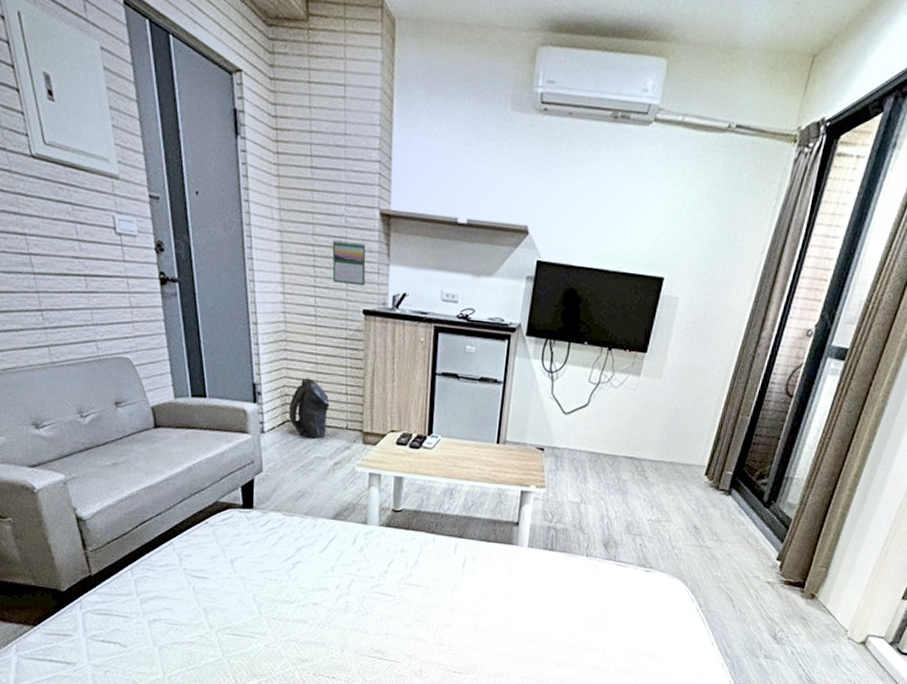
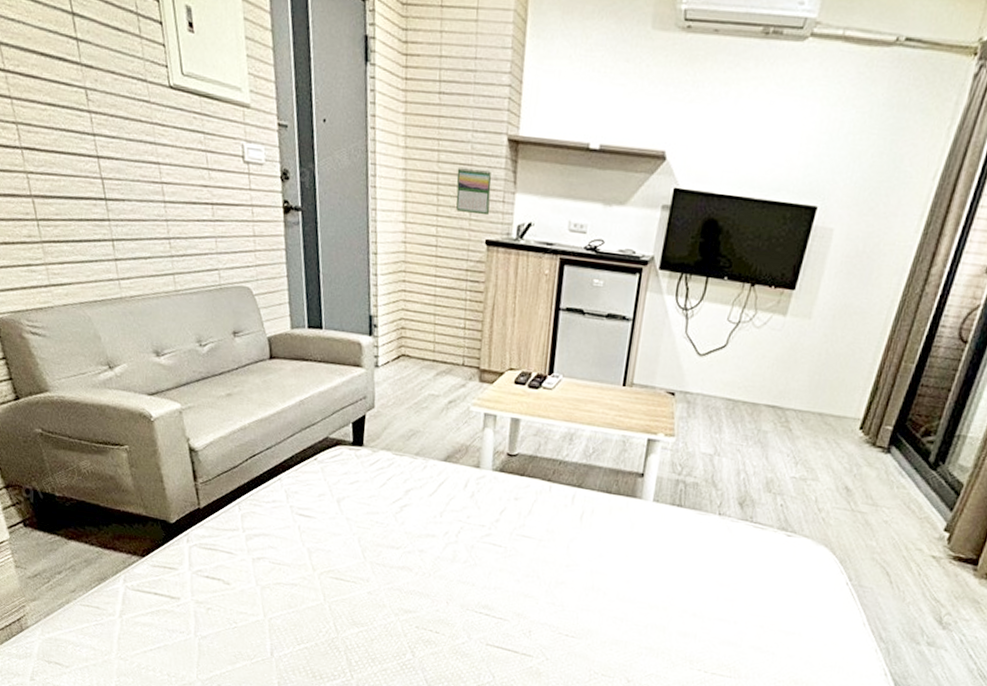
backpack: present [289,378,330,440] -> none [404,310,447,376]

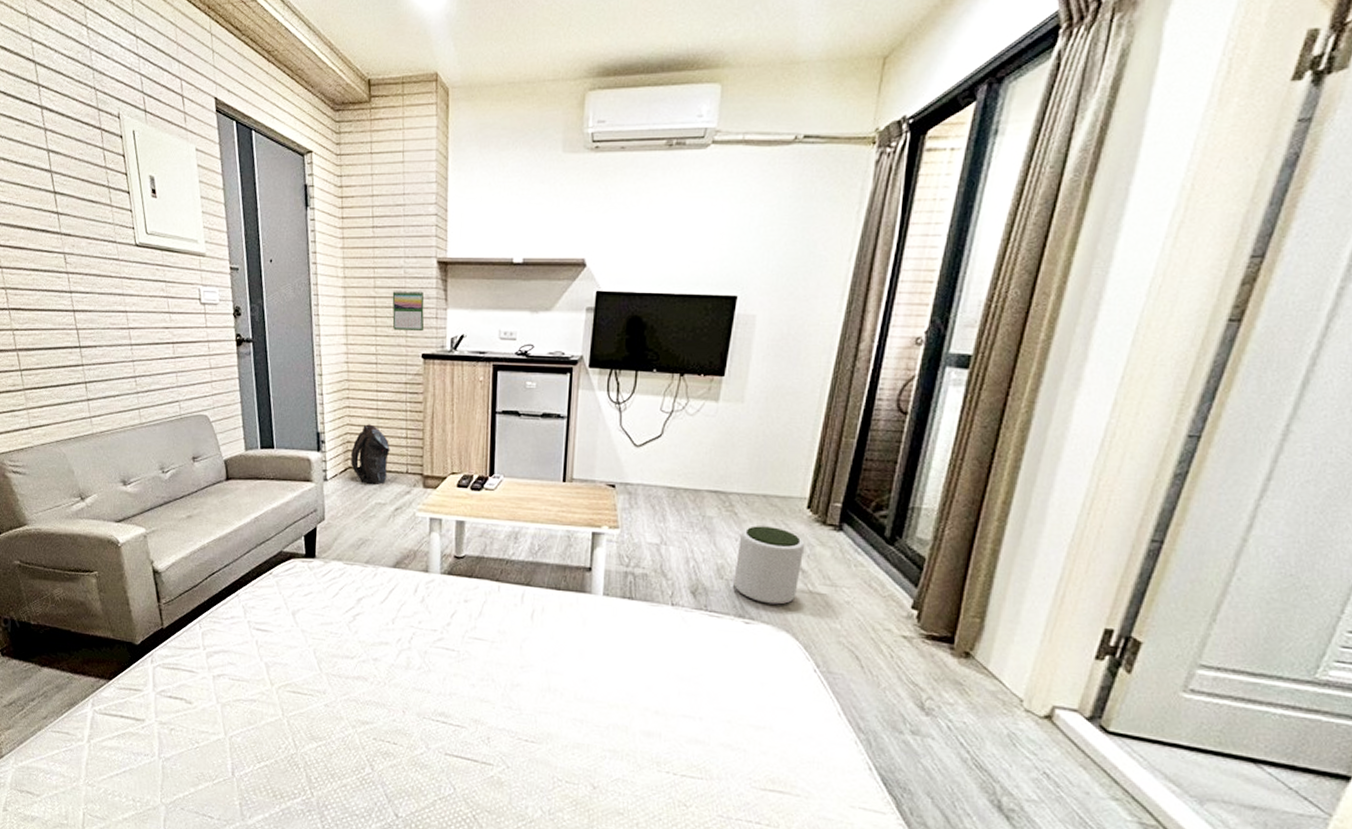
backpack: none [404,310,447,376] -> present [351,424,390,486]
plant pot: none [780,443,853,520] -> present [733,526,805,605]

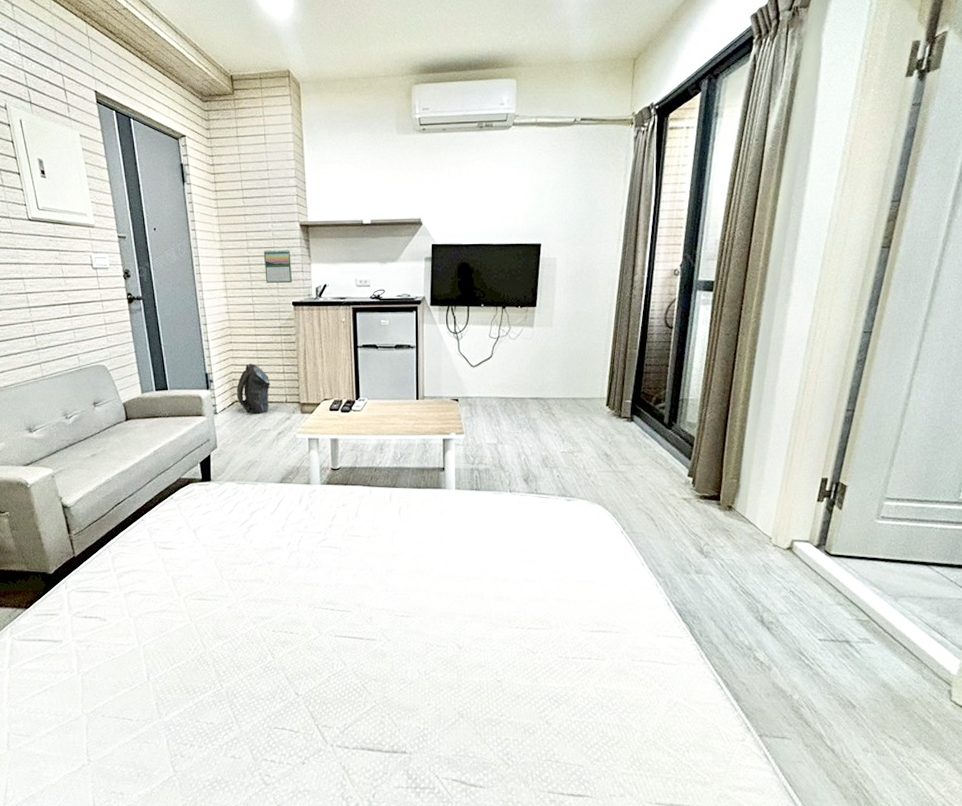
plant pot: present [733,526,805,605] -> none [556,422,607,484]

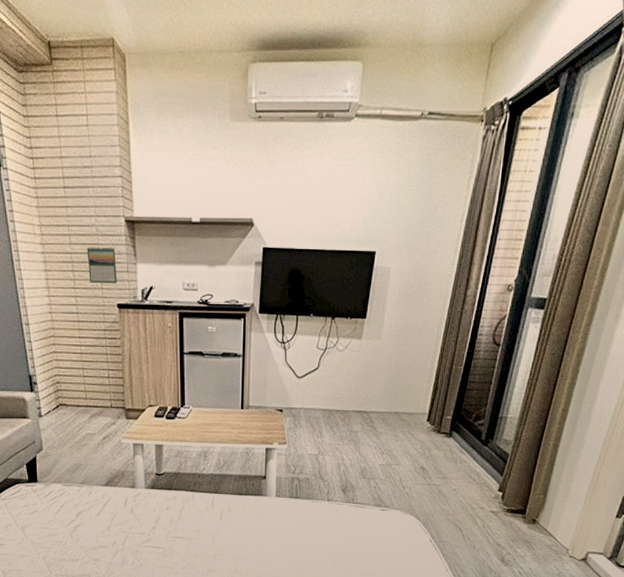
backpack: present [237,363,270,415] -> none [61,366,95,419]

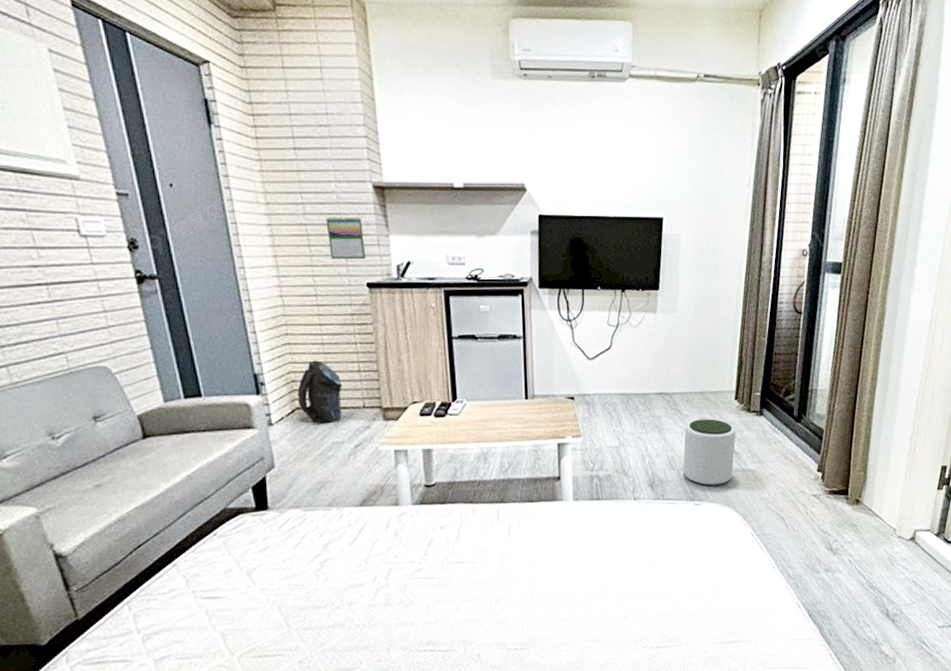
backpack: none [61,366,95,419] -> present [298,360,342,425]
plant pot: none [373,436,425,495] -> present [683,418,736,486]

